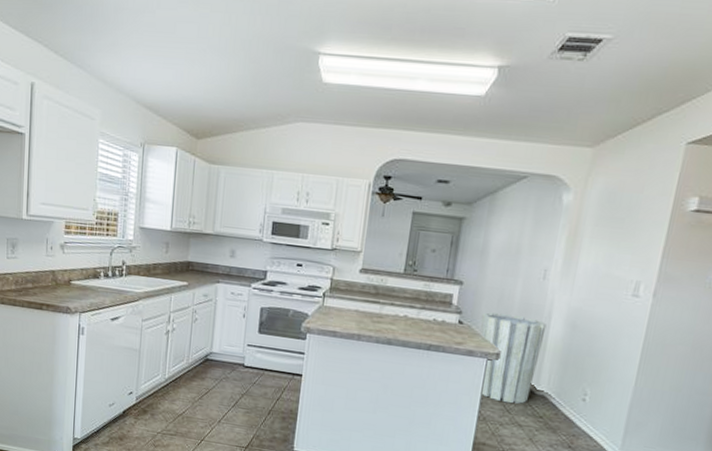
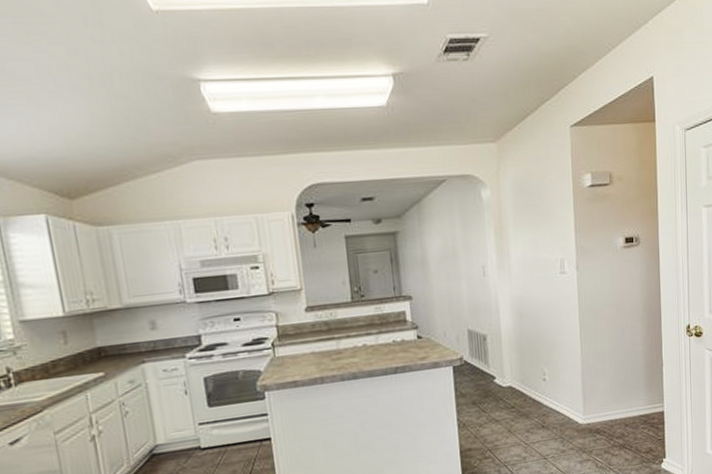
trash can: present [479,312,547,404] -> none [437,316,498,404]

